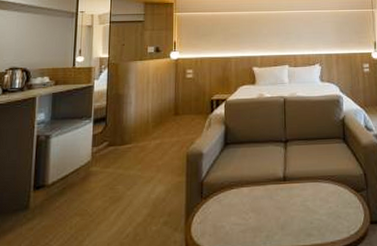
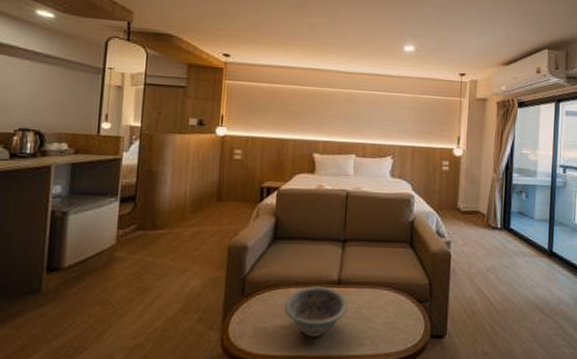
decorative bowl: none [238,183,294,231] -> present [284,286,348,337]

